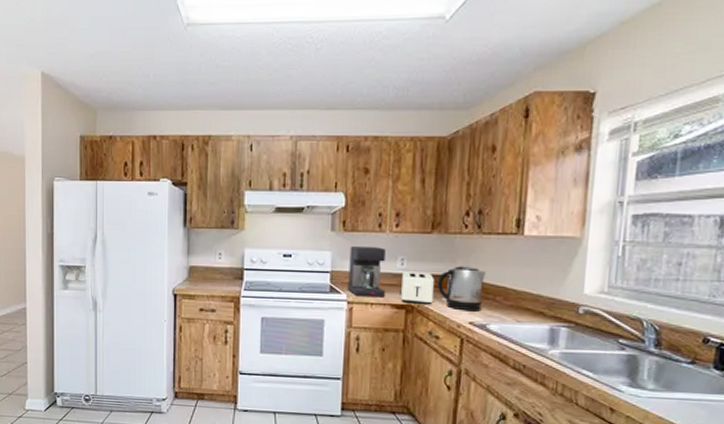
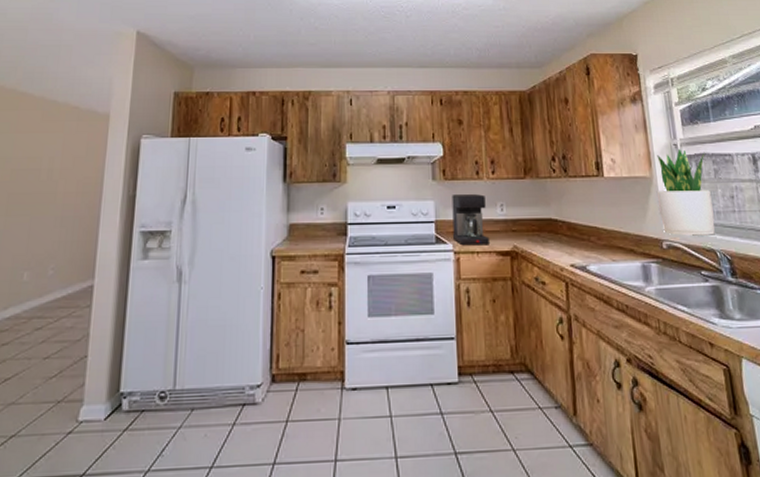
toaster: present [400,271,435,305] -> none [503,217,535,250]
kettle: present [437,266,486,312] -> none [536,208,580,254]
planter: none [583,206,658,304] -> present [656,148,715,236]

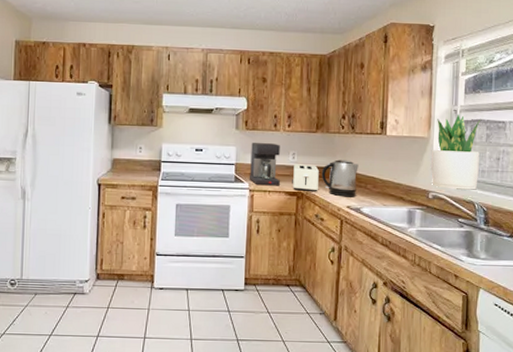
toaster: none [503,217,535,250] -> present [292,164,320,192]
kettle: none [536,208,580,254] -> present [321,159,359,197]

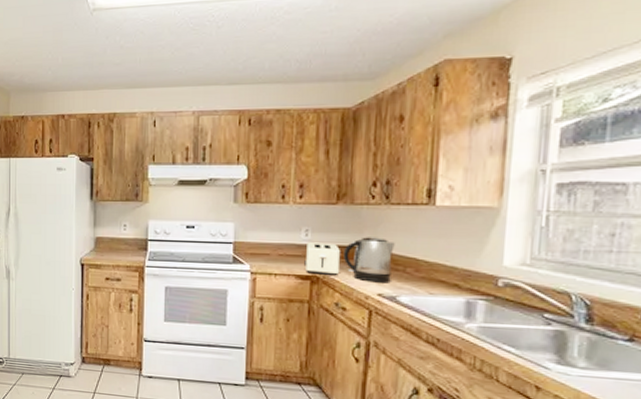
coffee maker: present [250,143,280,186] -> none [251,218,289,268]
planter: present [431,114,481,190] -> none [502,175,586,277]

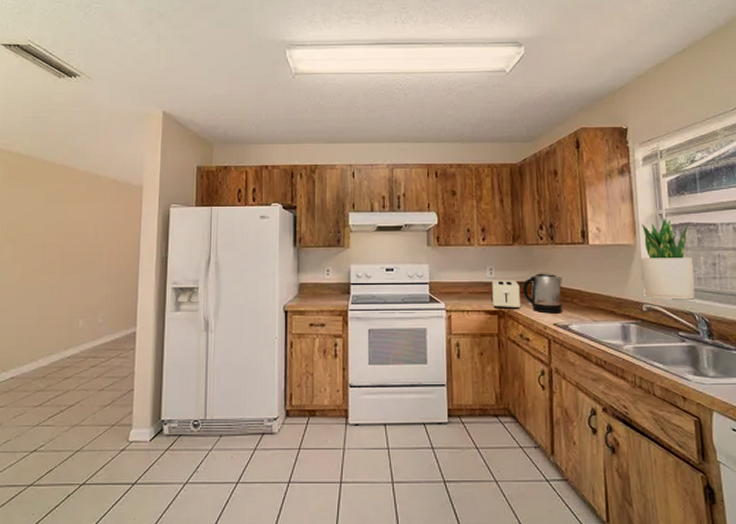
planter: none [502,175,586,277] -> present [639,218,695,300]

